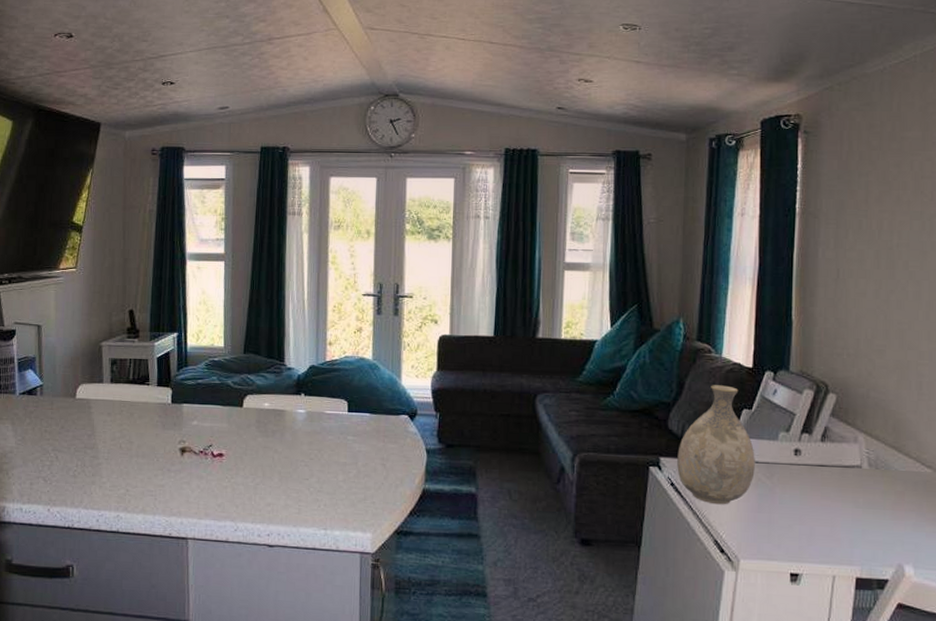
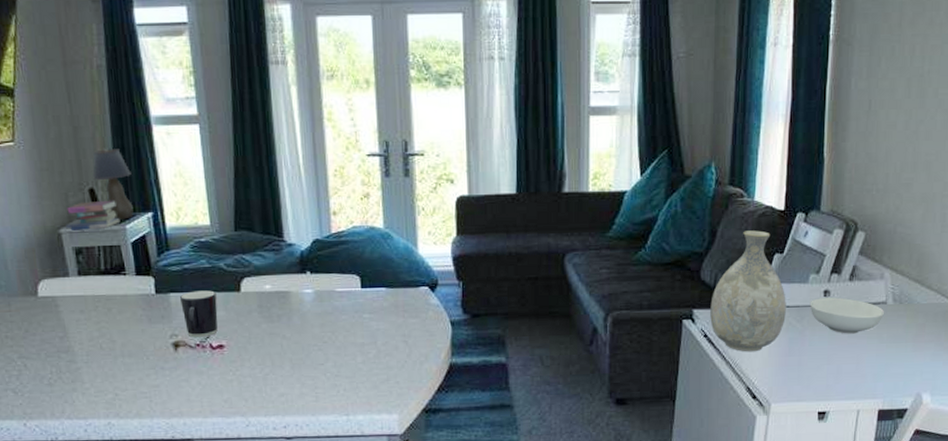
books: none [107,320,151,345] -> present [66,200,121,231]
table lamp: none [134,277,165,338] -> present [92,148,134,220]
mug: none [191,403,222,445] -> present [180,290,218,338]
bowl: none [779,456,860,496] -> present [810,297,885,334]

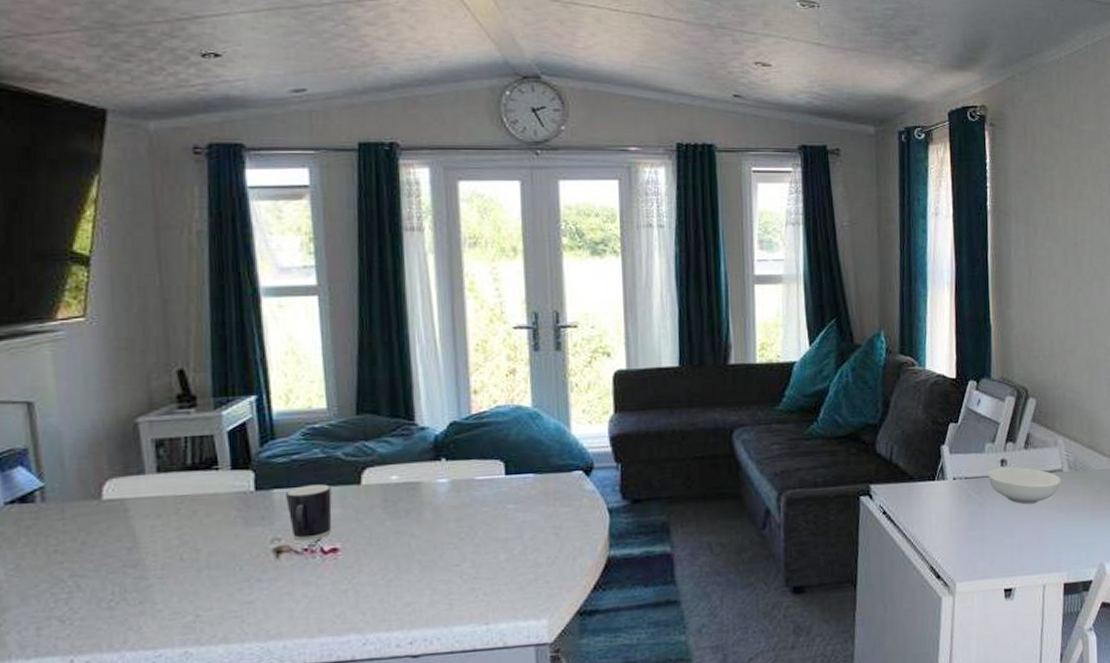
books: present [66,200,121,231] -> none [145,382,215,419]
table lamp: present [92,148,134,220] -> none [183,323,233,405]
vase: present [710,230,786,352] -> none [887,399,965,529]

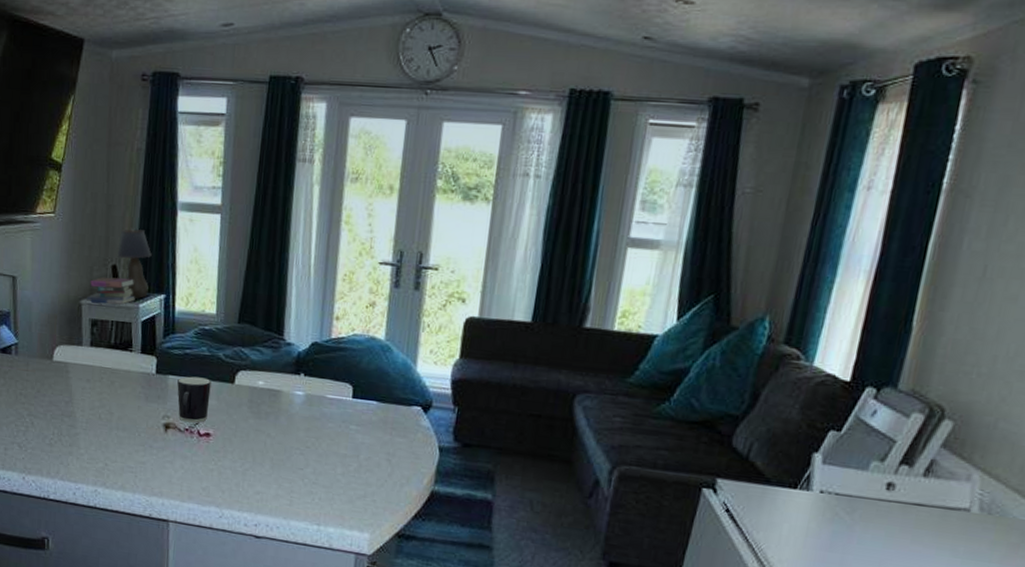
books: none [145,382,215,419] -> present [87,277,135,305]
table lamp: none [183,323,233,405] -> present [117,228,152,299]
bowl: present [987,466,1062,505] -> none [866,490,966,540]

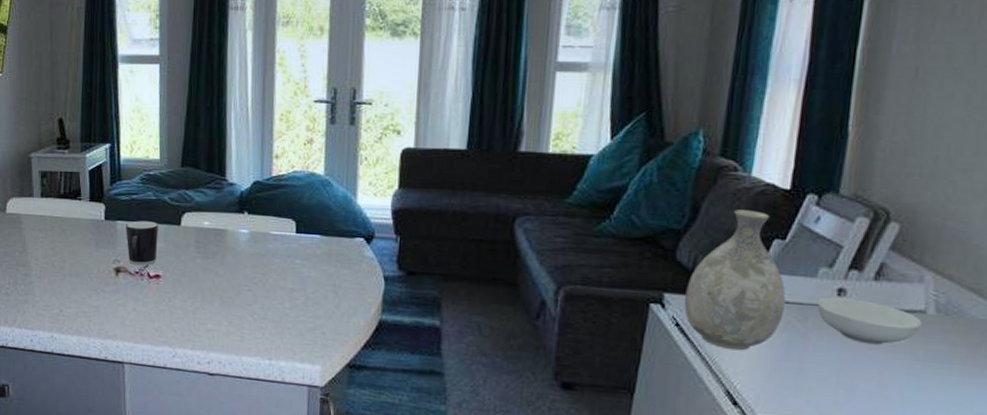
books: present [87,277,135,305] -> none [36,130,82,156]
table lamp: present [117,228,152,299] -> none [63,82,96,149]
vase: none [735,398,836,540] -> present [684,209,786,351]
bowl: none [866,490,966,540] -> present [817,296,923,345]

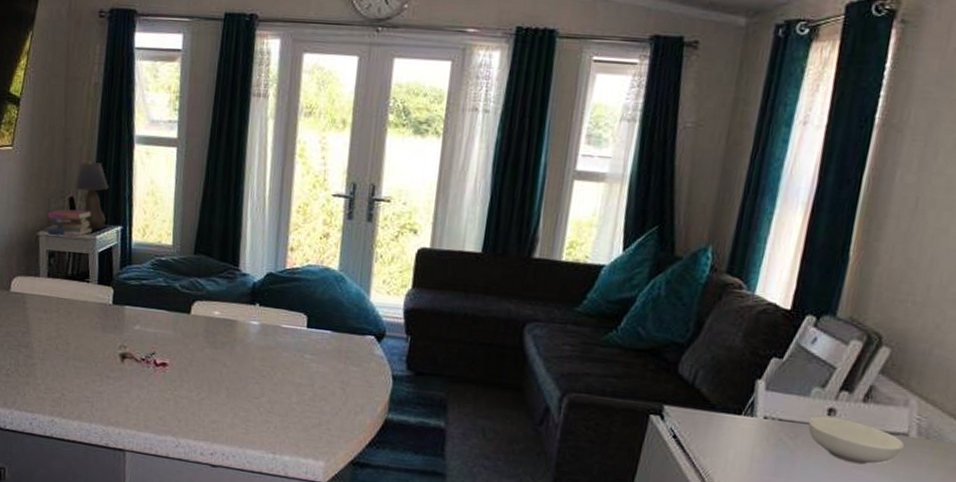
books: none [36,130,82,156] -> present [44,209,92,236]
table lamp: none [63,82,96,149] -> present [74,161,109,230]
mug: present [126,220,158,266] -> none [133,306,168,353]
vase: present [684,209,786,351] -> none [682,327,780,465]

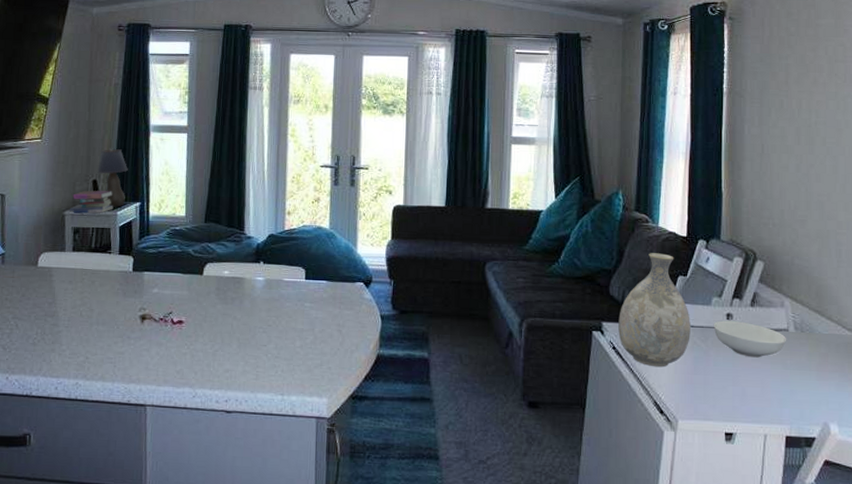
vase: none [682,327,780,465] -> present [618,253,691,368]

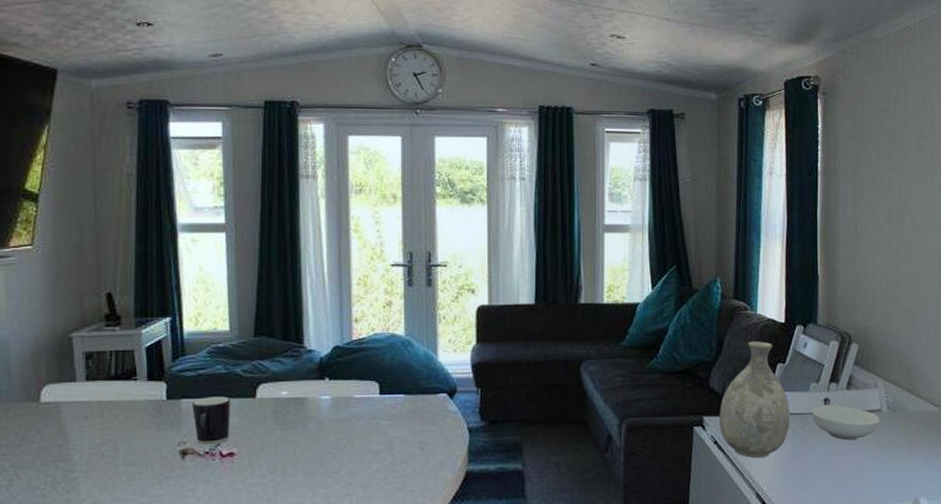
books: present [70,190,114,214] -> none [78,304,136,335]
table lamp: present [97,148,128,207] -> none [112,253,152,324]
mug: none [152,271,183,313] -> present [192,396,230,445]

